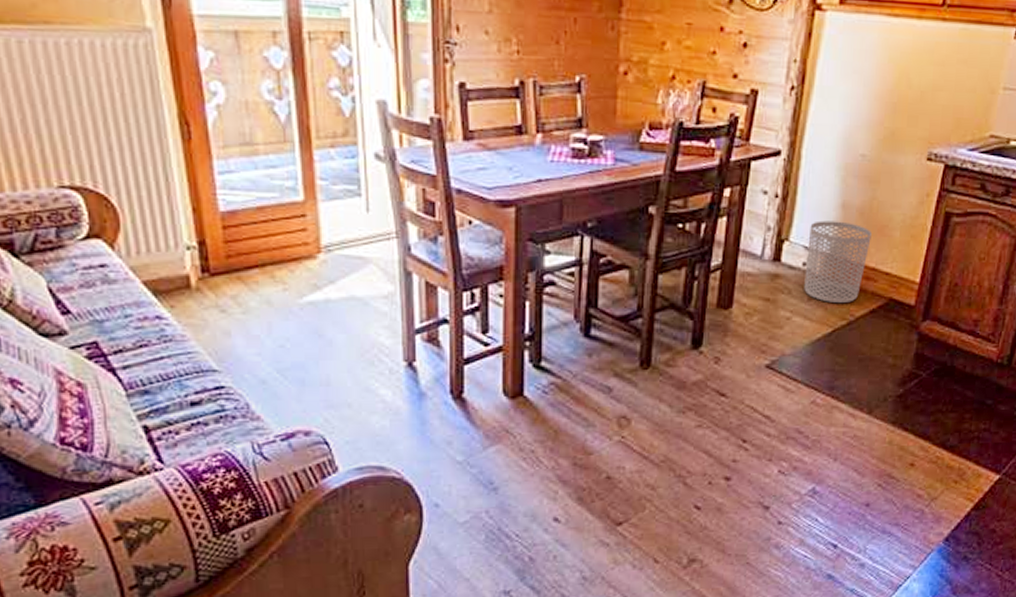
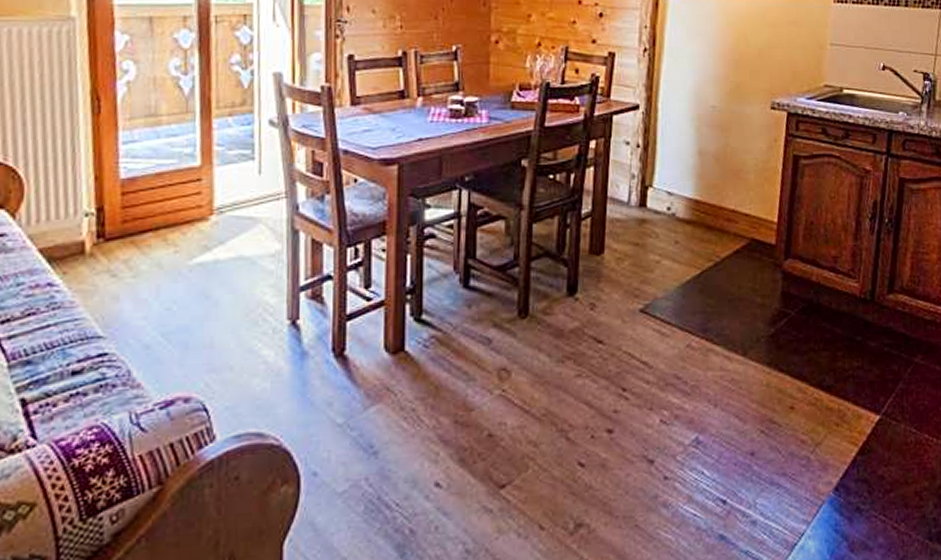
waste bin: present [804,220,872,304] -> none [670,167,728,246]

